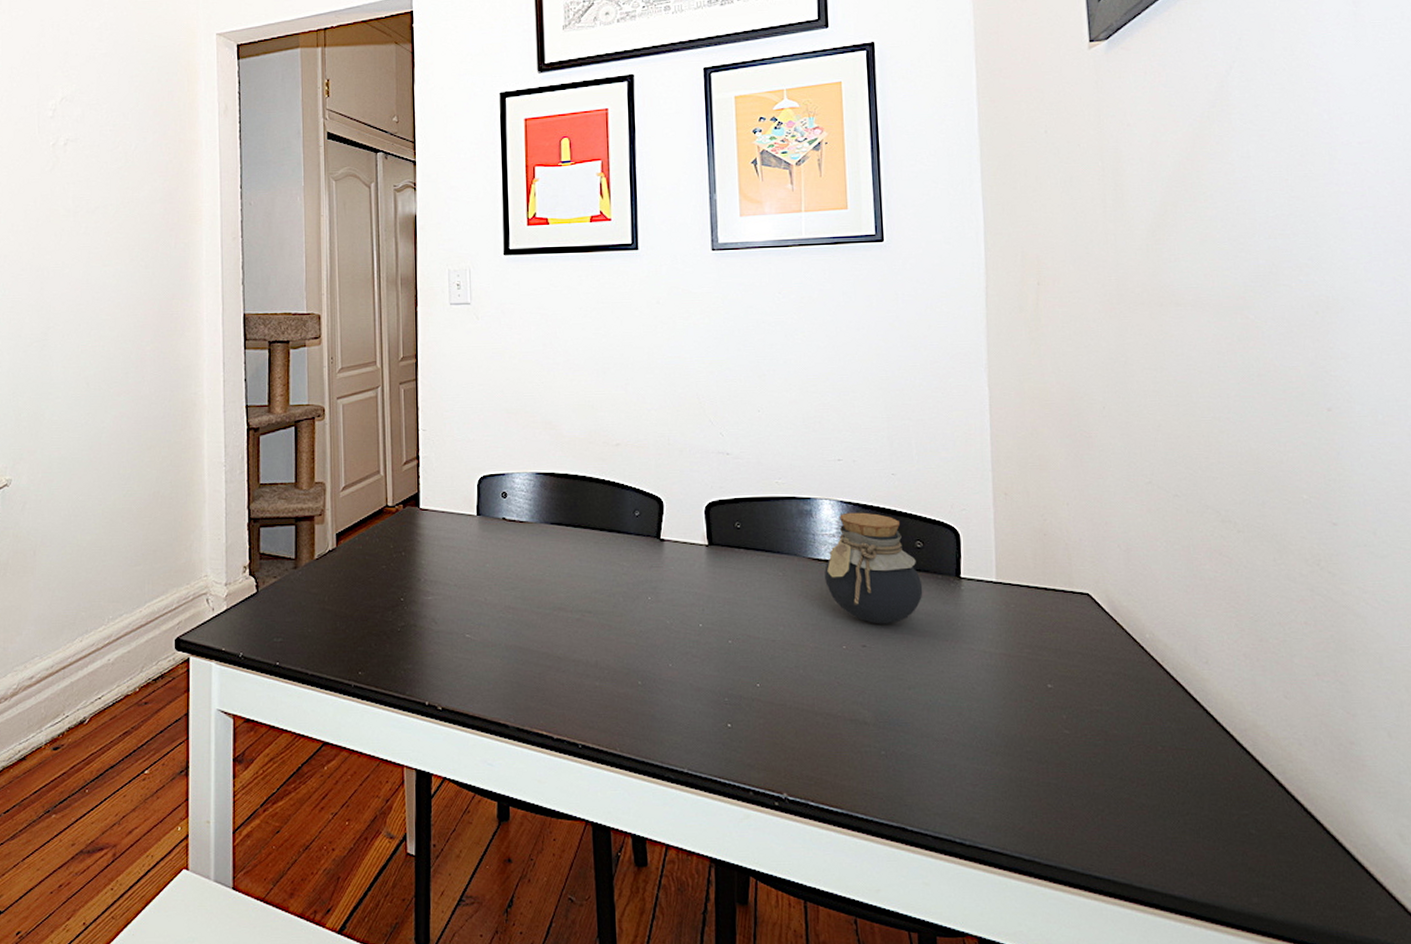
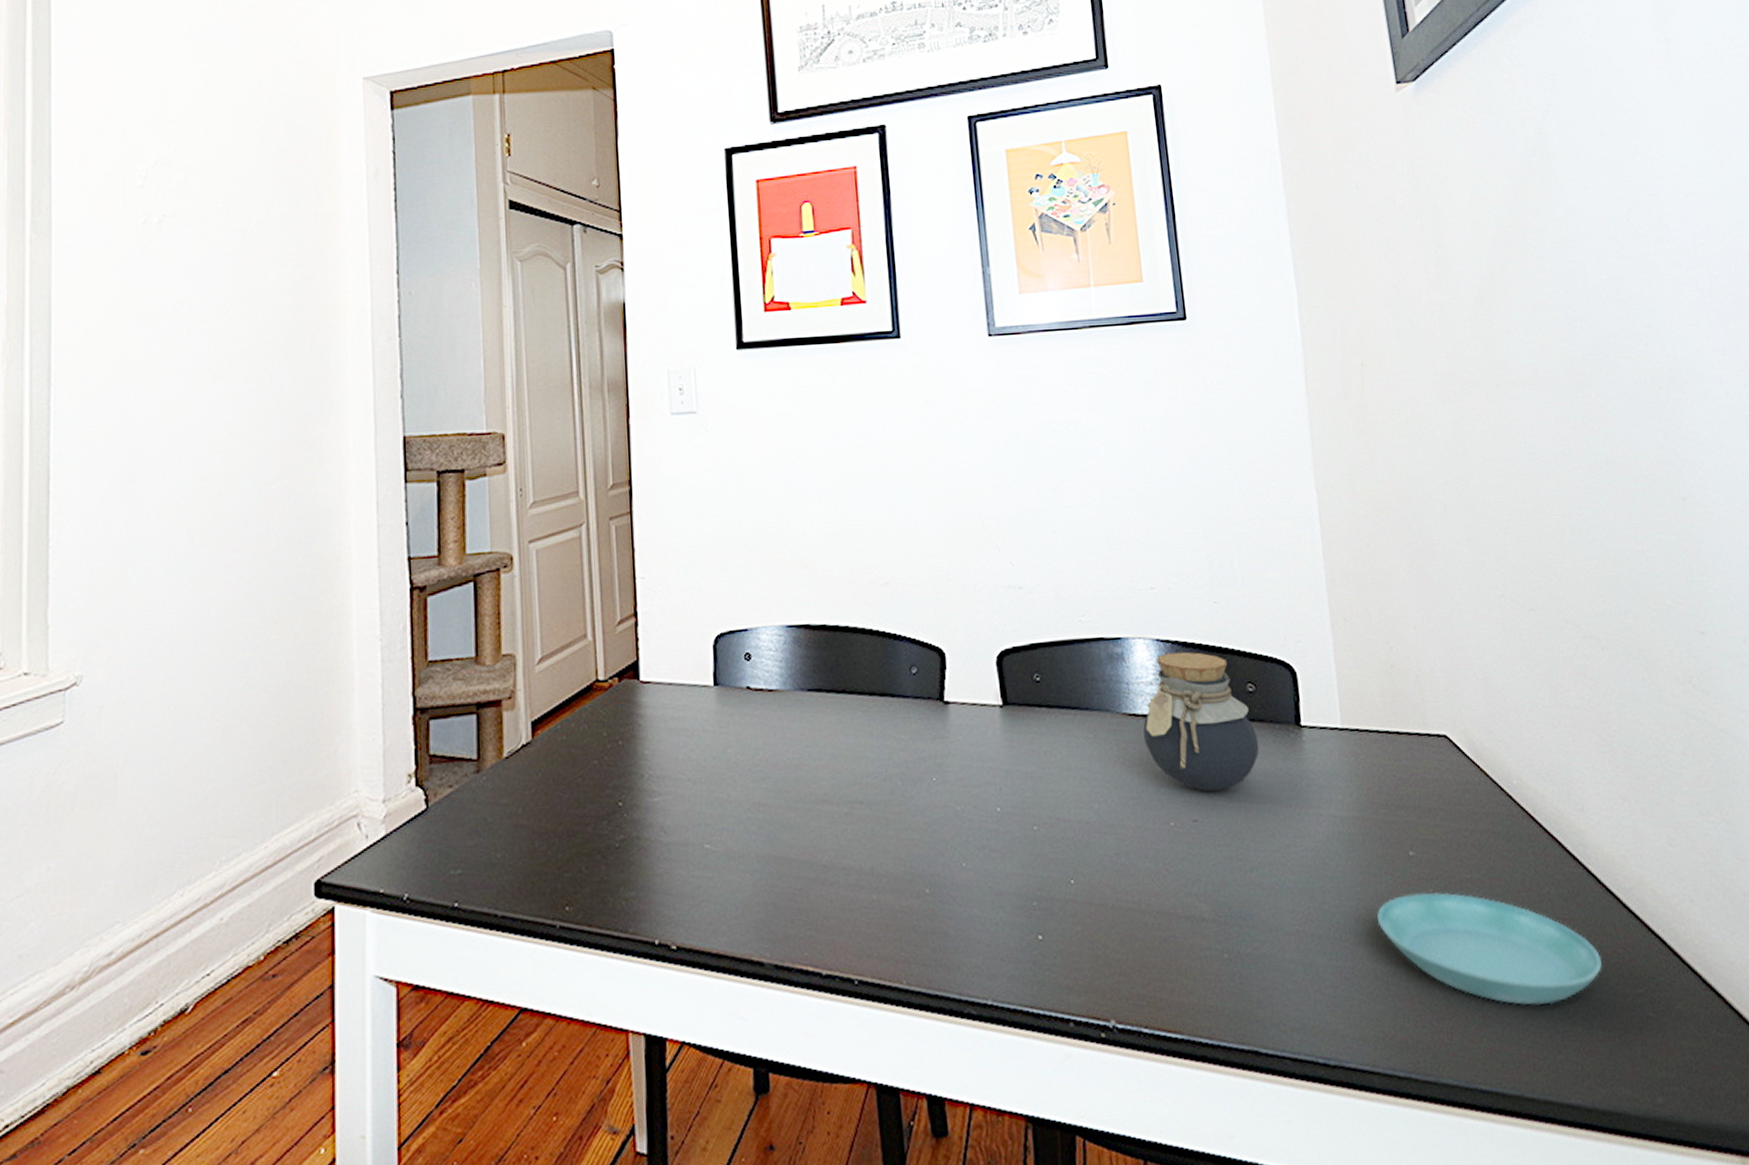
saucer: none [1015,718,1213,816] -> present [1377,892,1602,1005]

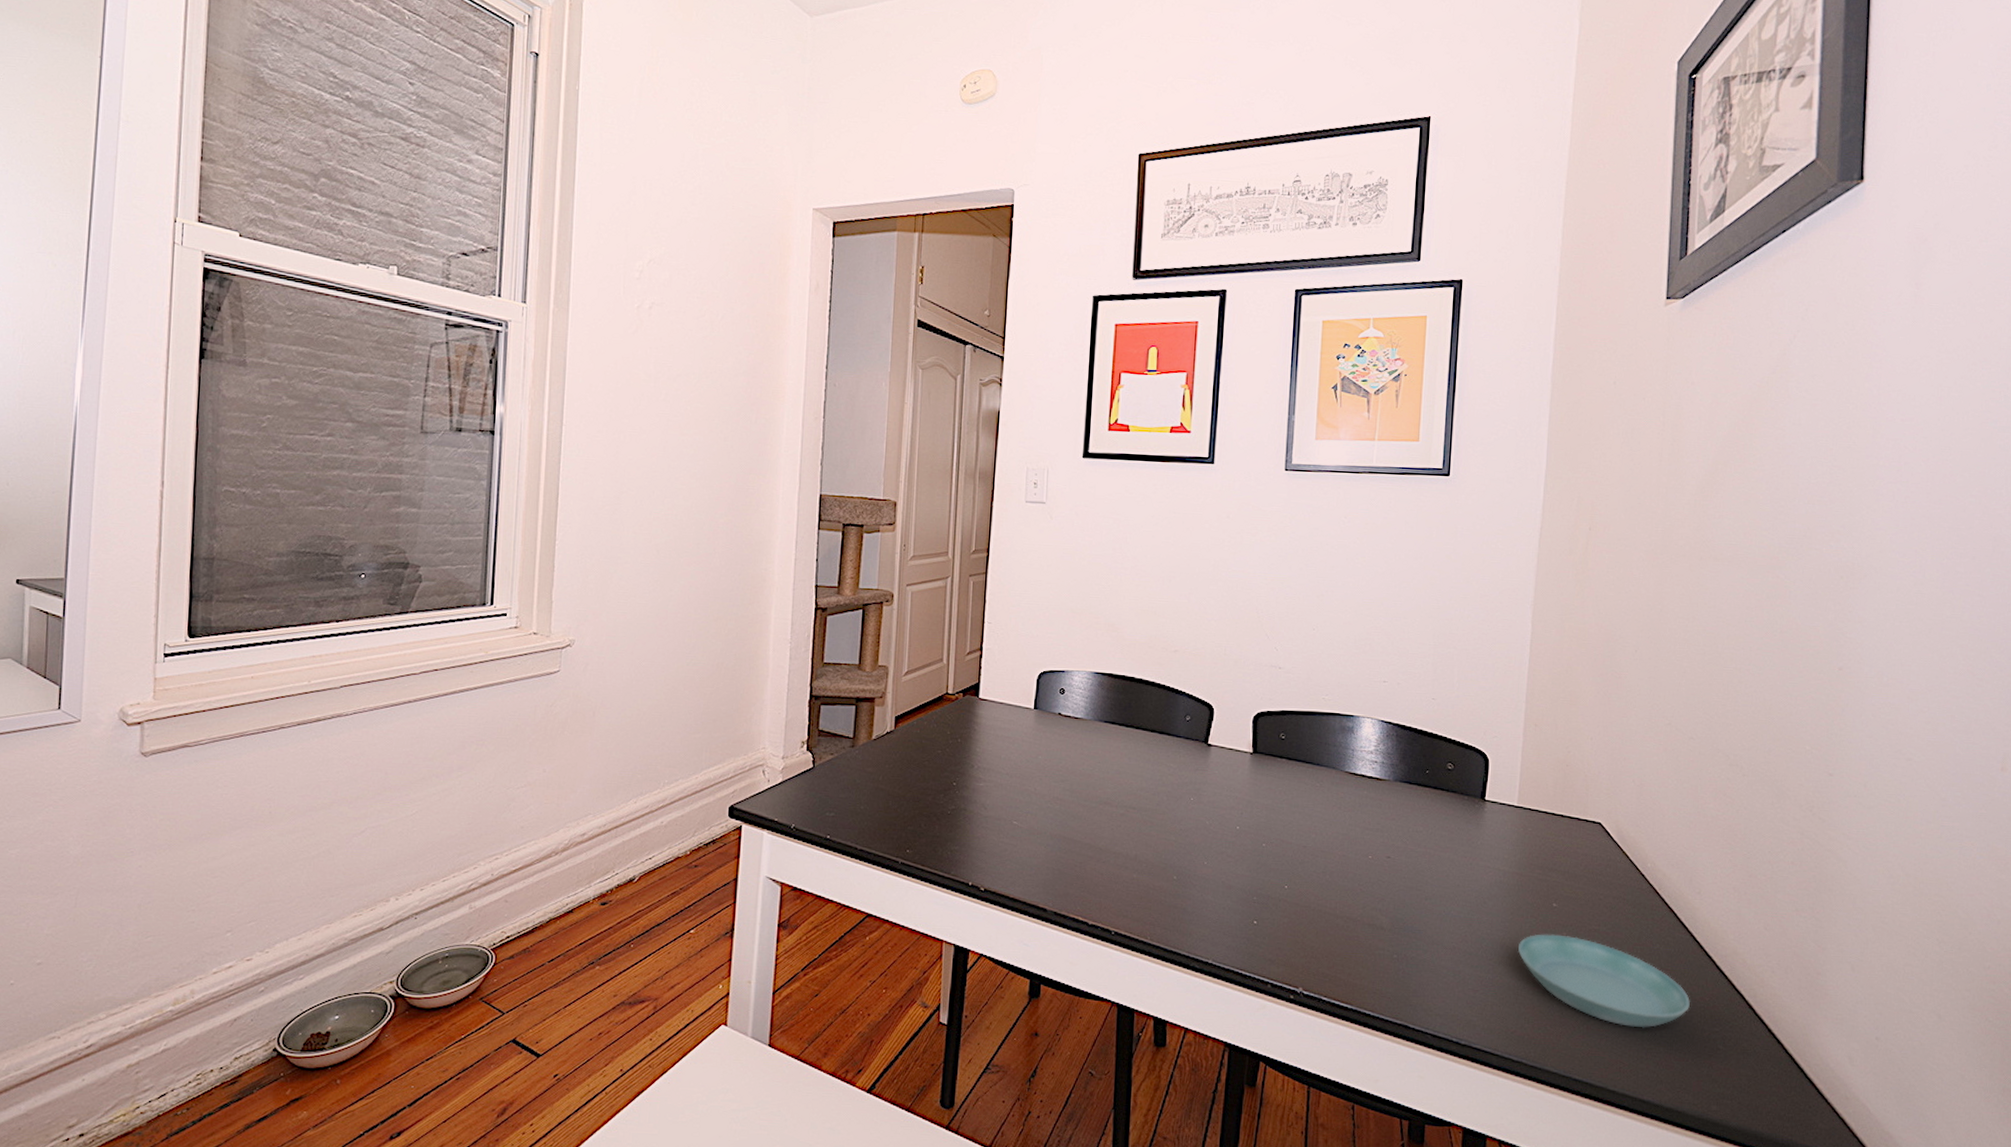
jar: present [1143,651,1260,792] -> none [1359,731,1449,839]

